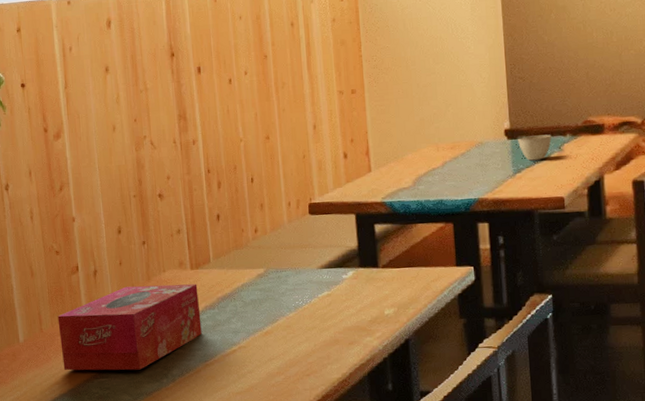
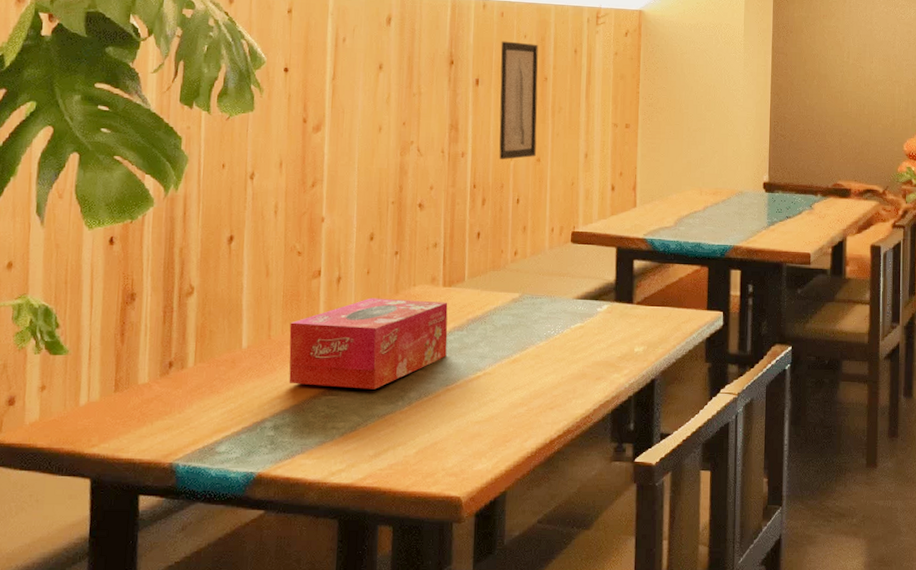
wall art: none [217,23,264,142] -> present [499,41,538,160]
cup: present [518,134,552,161] -> none [774,191,804,216]

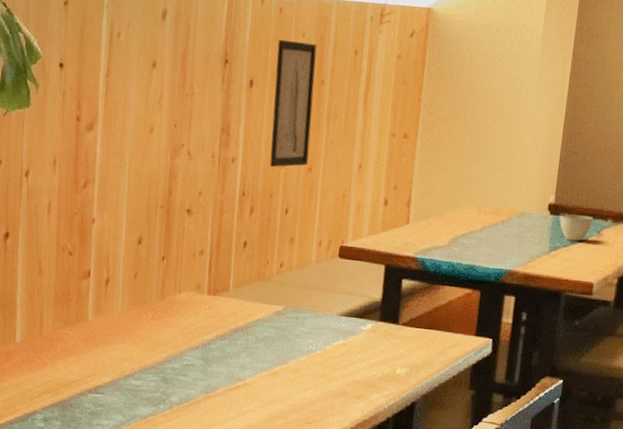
tissue box: present [289,298,448,389] -> none [58,301,212,391]
cup: none [774,191,804,216] -> present [559,214,593,241]

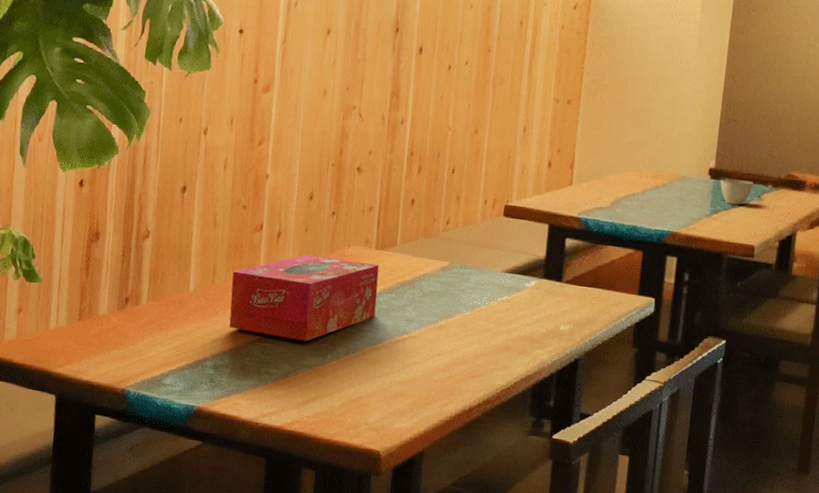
tissue box: none [58,301,212,391] -> present [229,254,379,341]
wall art: present [269,39,317,167] -> none [437,10,484,129]

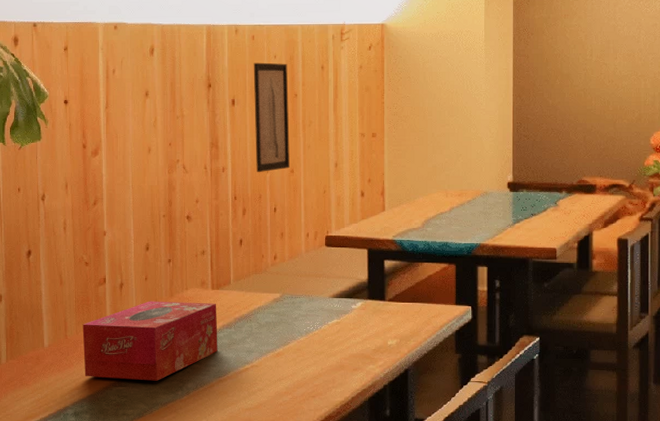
wall art: none [437,10,484,129] -> present [253,62,290,172]
cup: present [720,179,753,205] -> none [519,190,549,213]

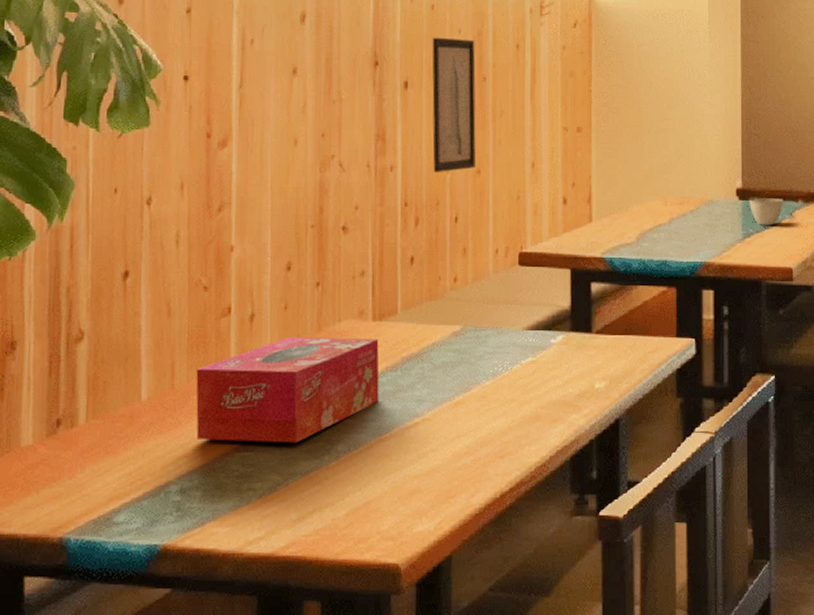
cup: none [519,190,549,213] -> present [749,198,783,225]

